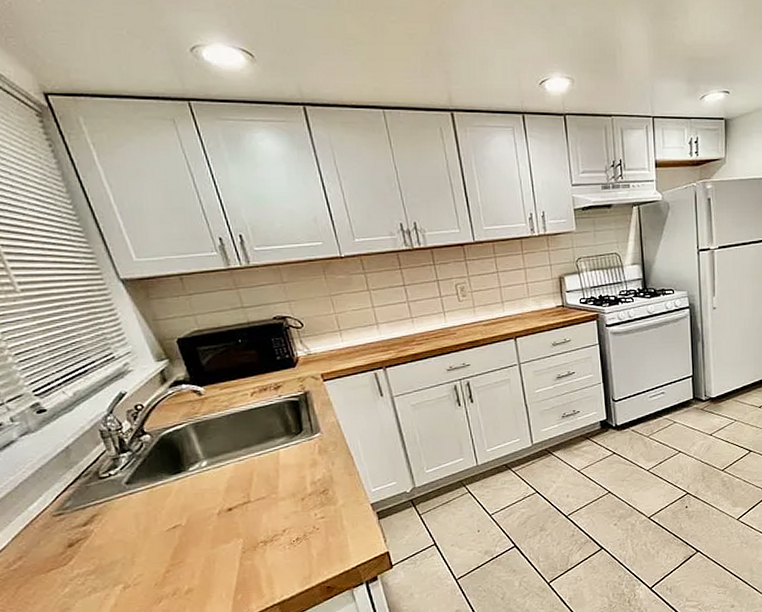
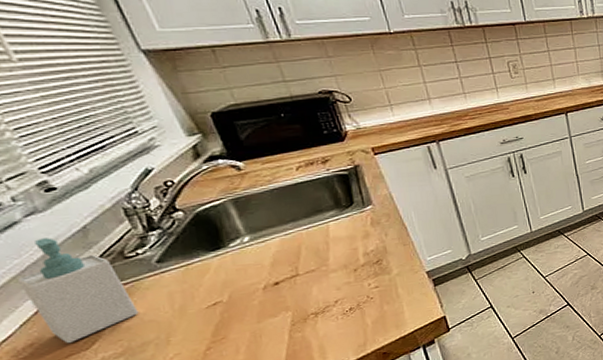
soap bottle: none [11,456,109,559] -> present [16,237,139,344]

